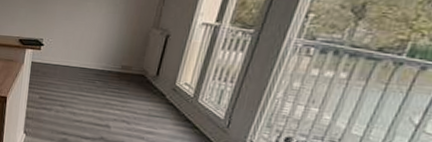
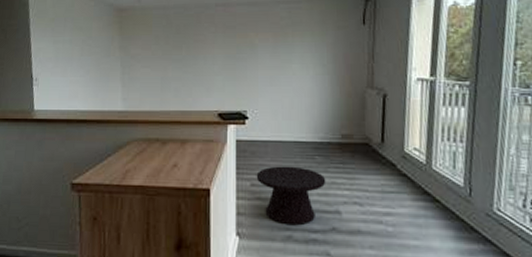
side table: none [44,85,102,132] -> present [256,166,326,226]

